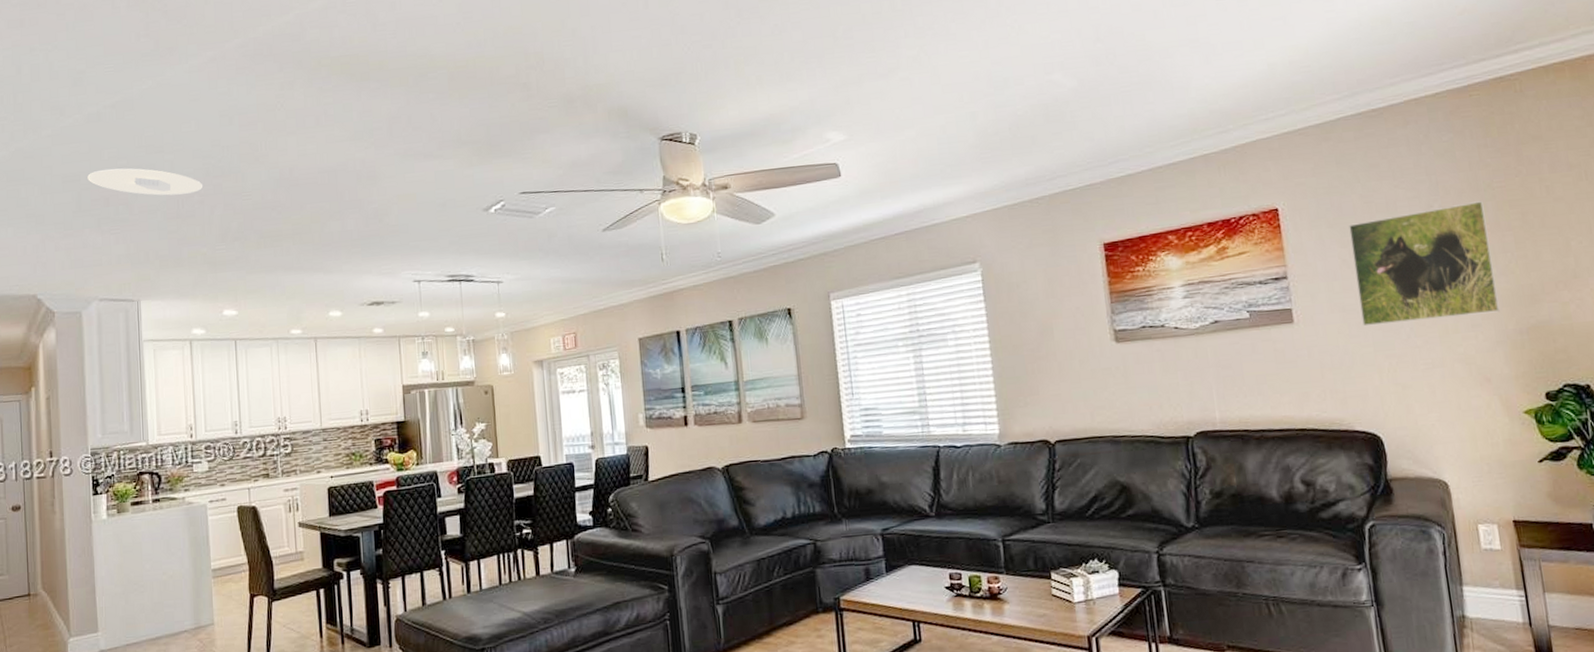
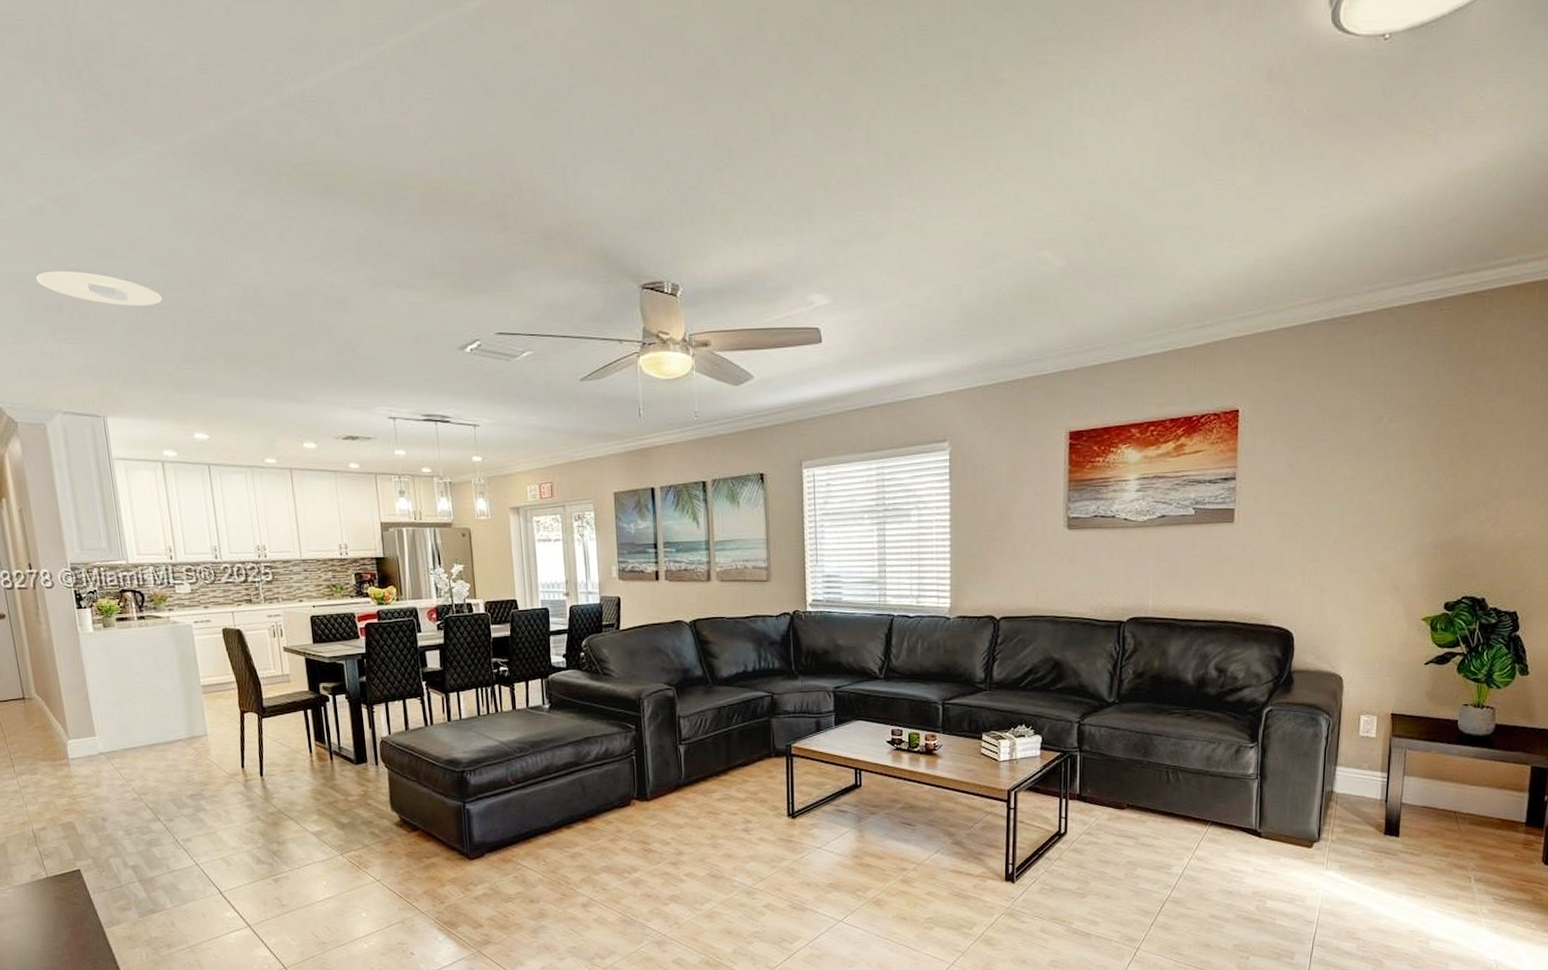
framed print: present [1349,201,1500,327] -> none [1296,417,1429,531]

